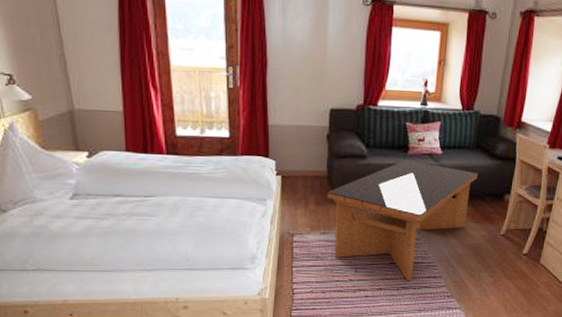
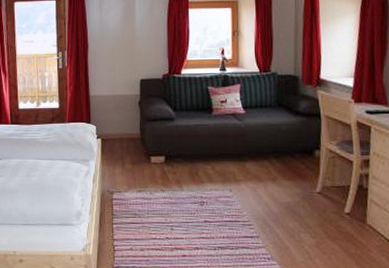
coffee table: present [327,160,477,281] -> none [141,121,283,241]

